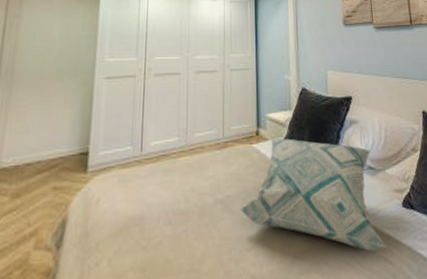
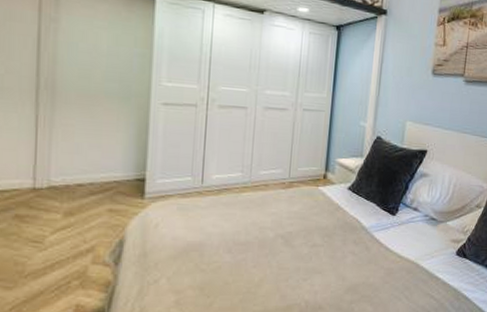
decorative pillow: present [240,138,388,252] -> none [300,184,436,290]

